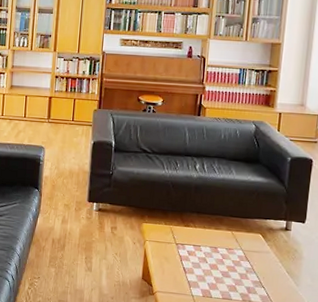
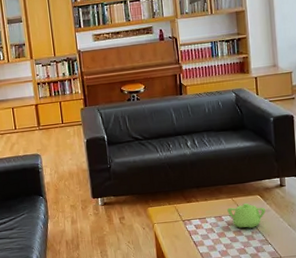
teapot: none [224,240,266,267] -> present [227,203,266,228]

